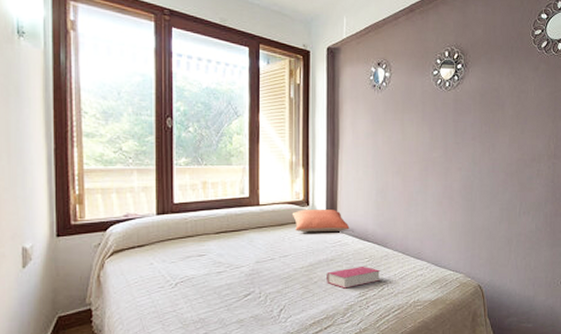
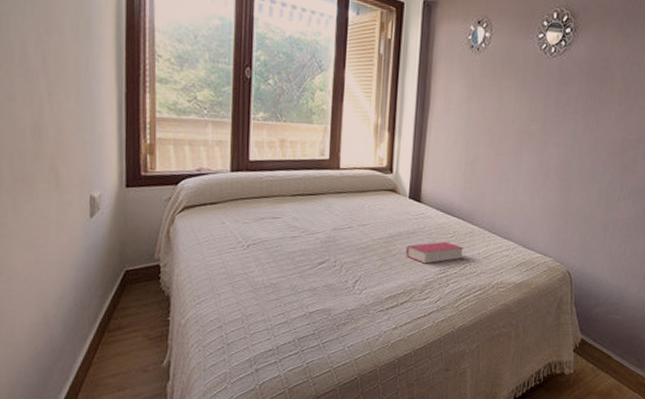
pillow: present [292,210,350,233] -> none [373,177,435,204]

